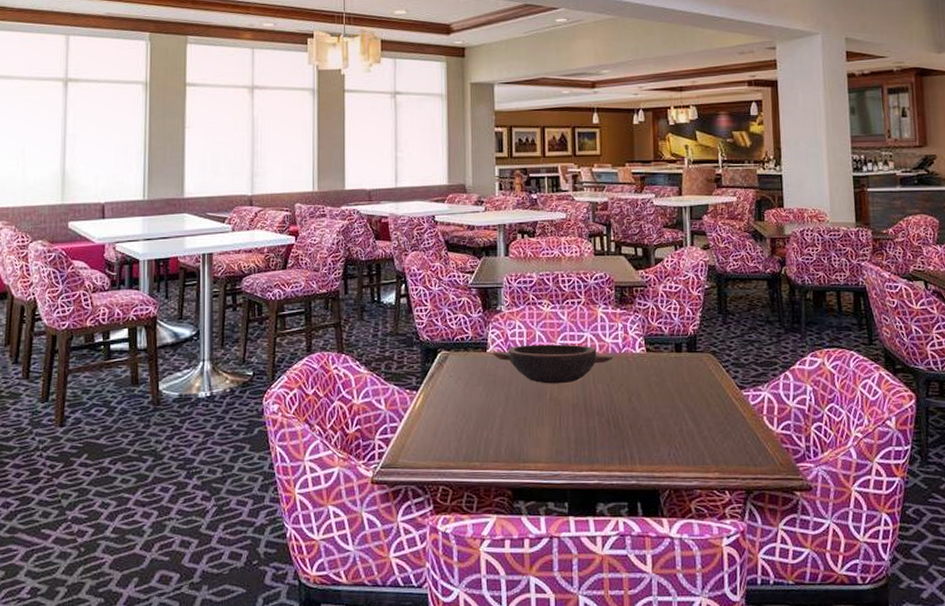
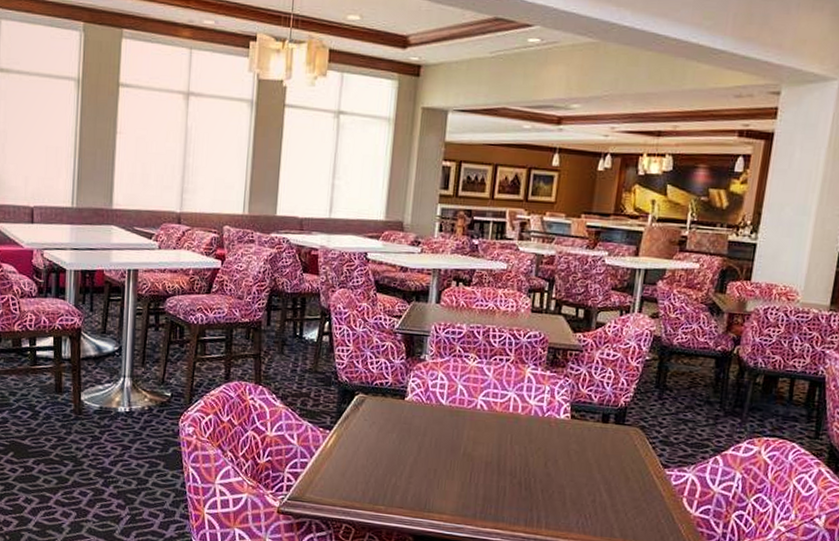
bowl: present [493,344,613,384] -> none [411,397,535,441]

